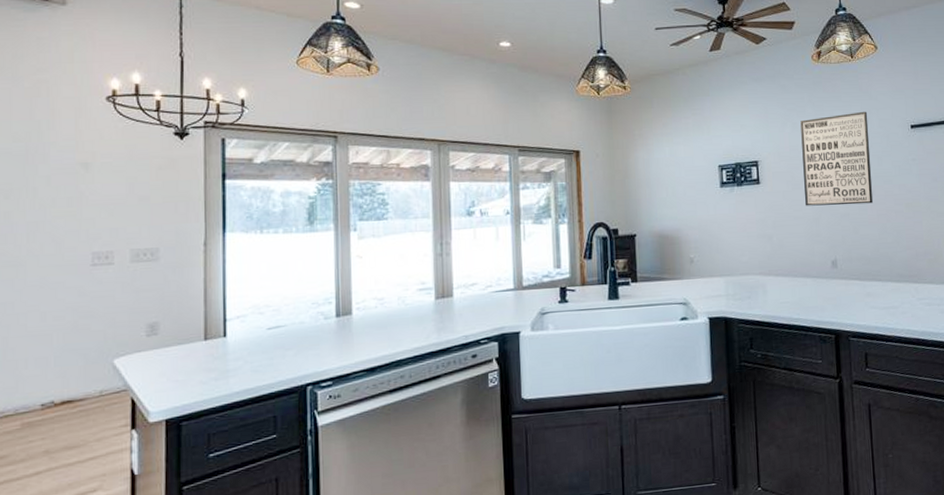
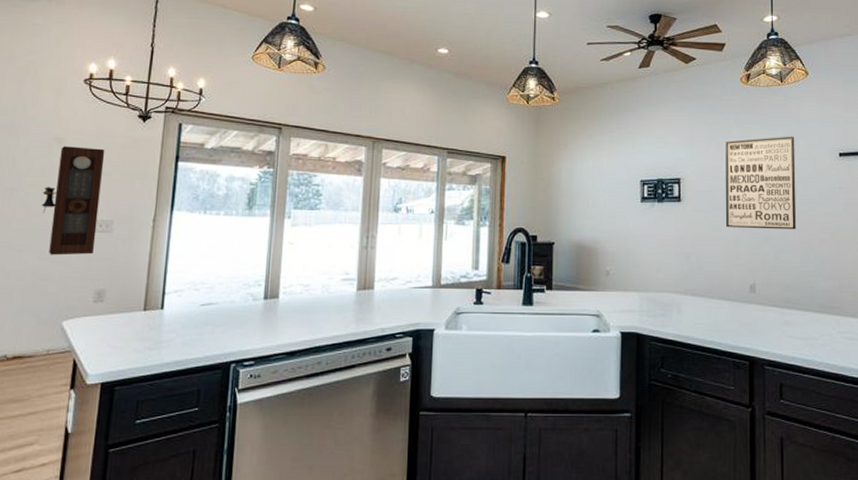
pendulum clock: none [73,171,141,291] -> present [42,146,105,256]

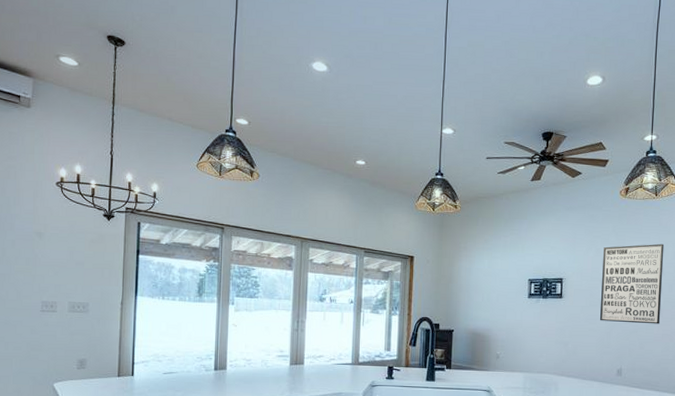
pendulum clock: present [42,146,105,256] -> none [29,240,78,331]

